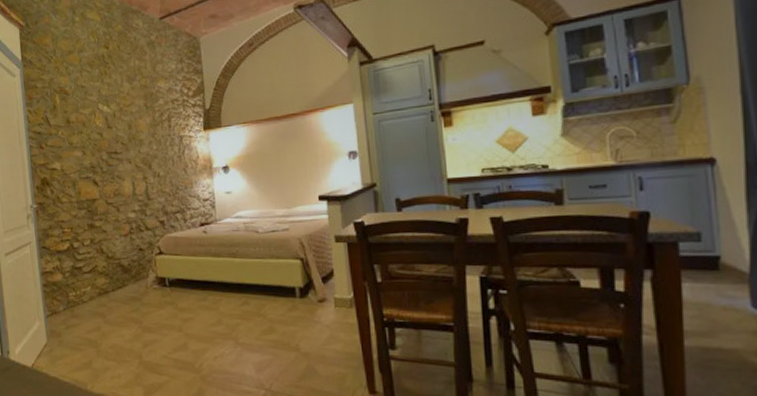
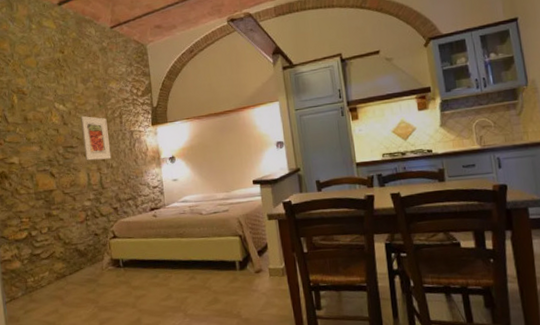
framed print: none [126,118,159,169] -> present [80,115,112,161]

